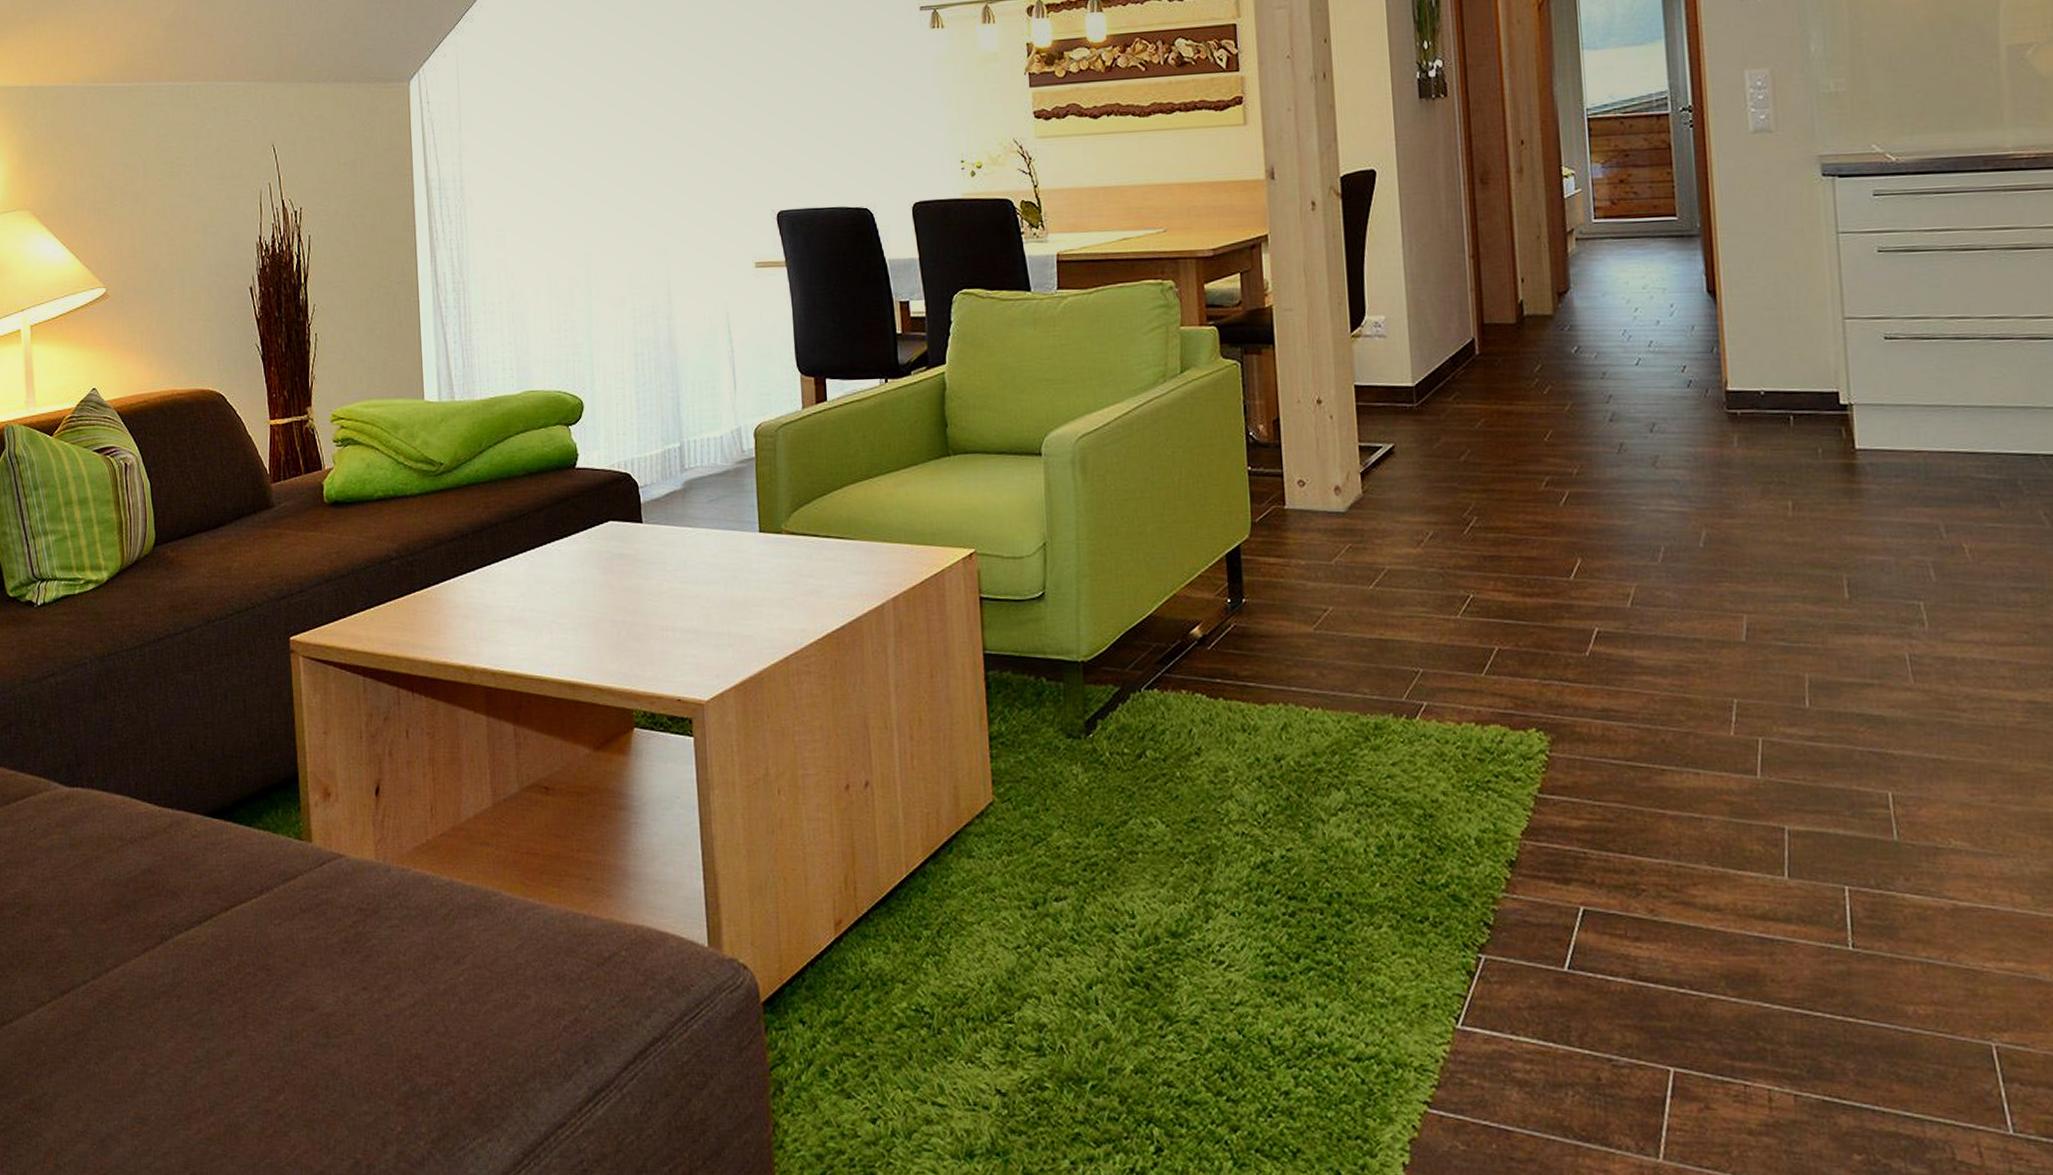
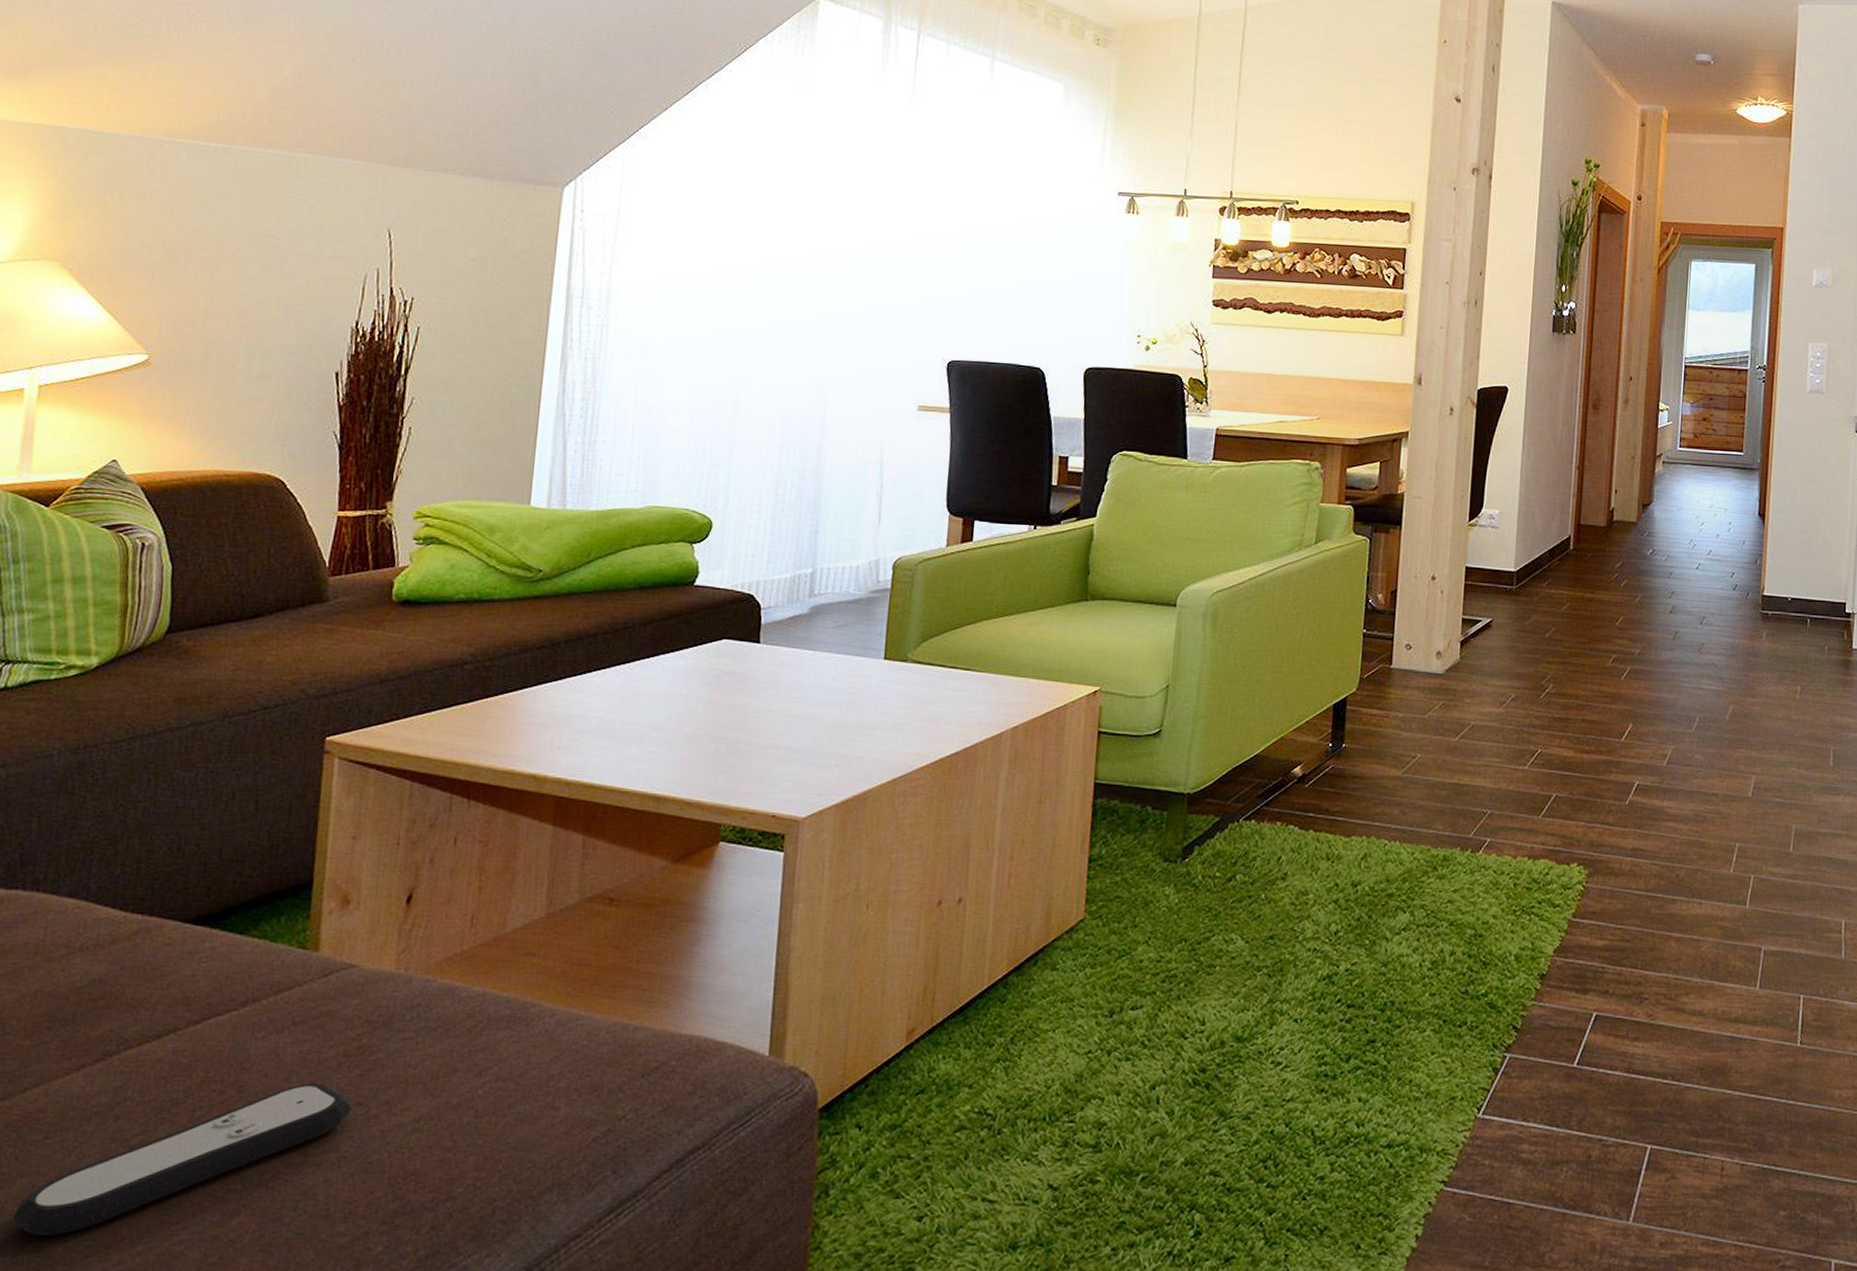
remote control: none [115,967,358,1104] -> present [13,1083,351,1236]

